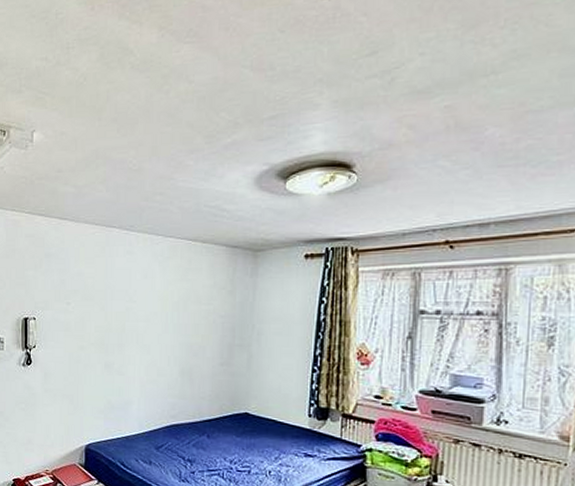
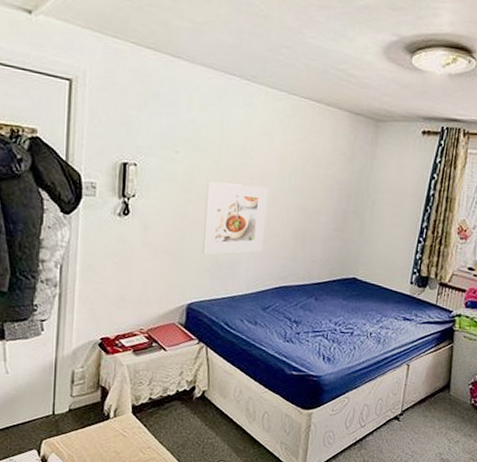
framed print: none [96,327,153,397] -> present [202,181,269,255]

